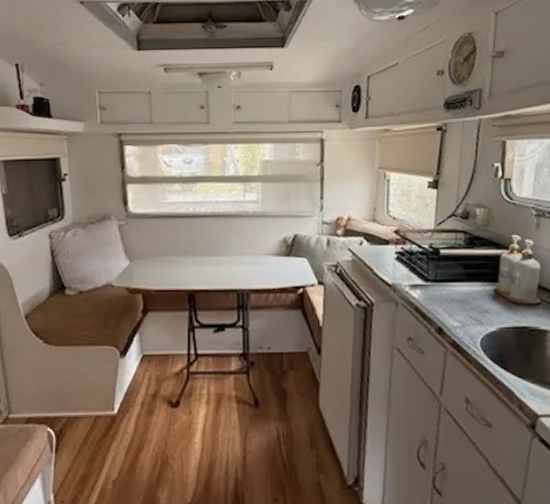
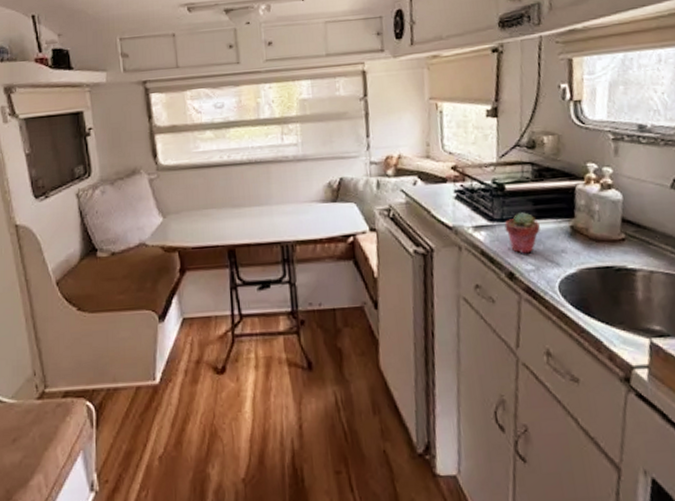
potted succulent: none [437,275,468,312] -> present [504,212,540,254]

